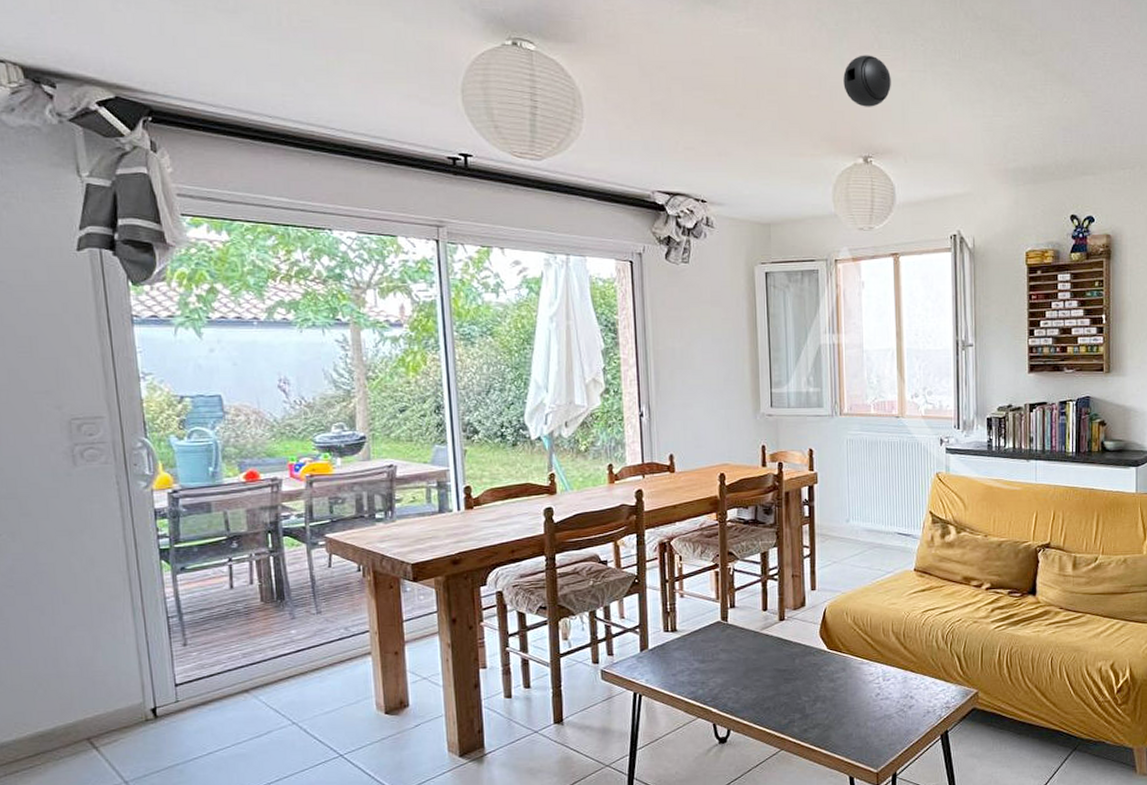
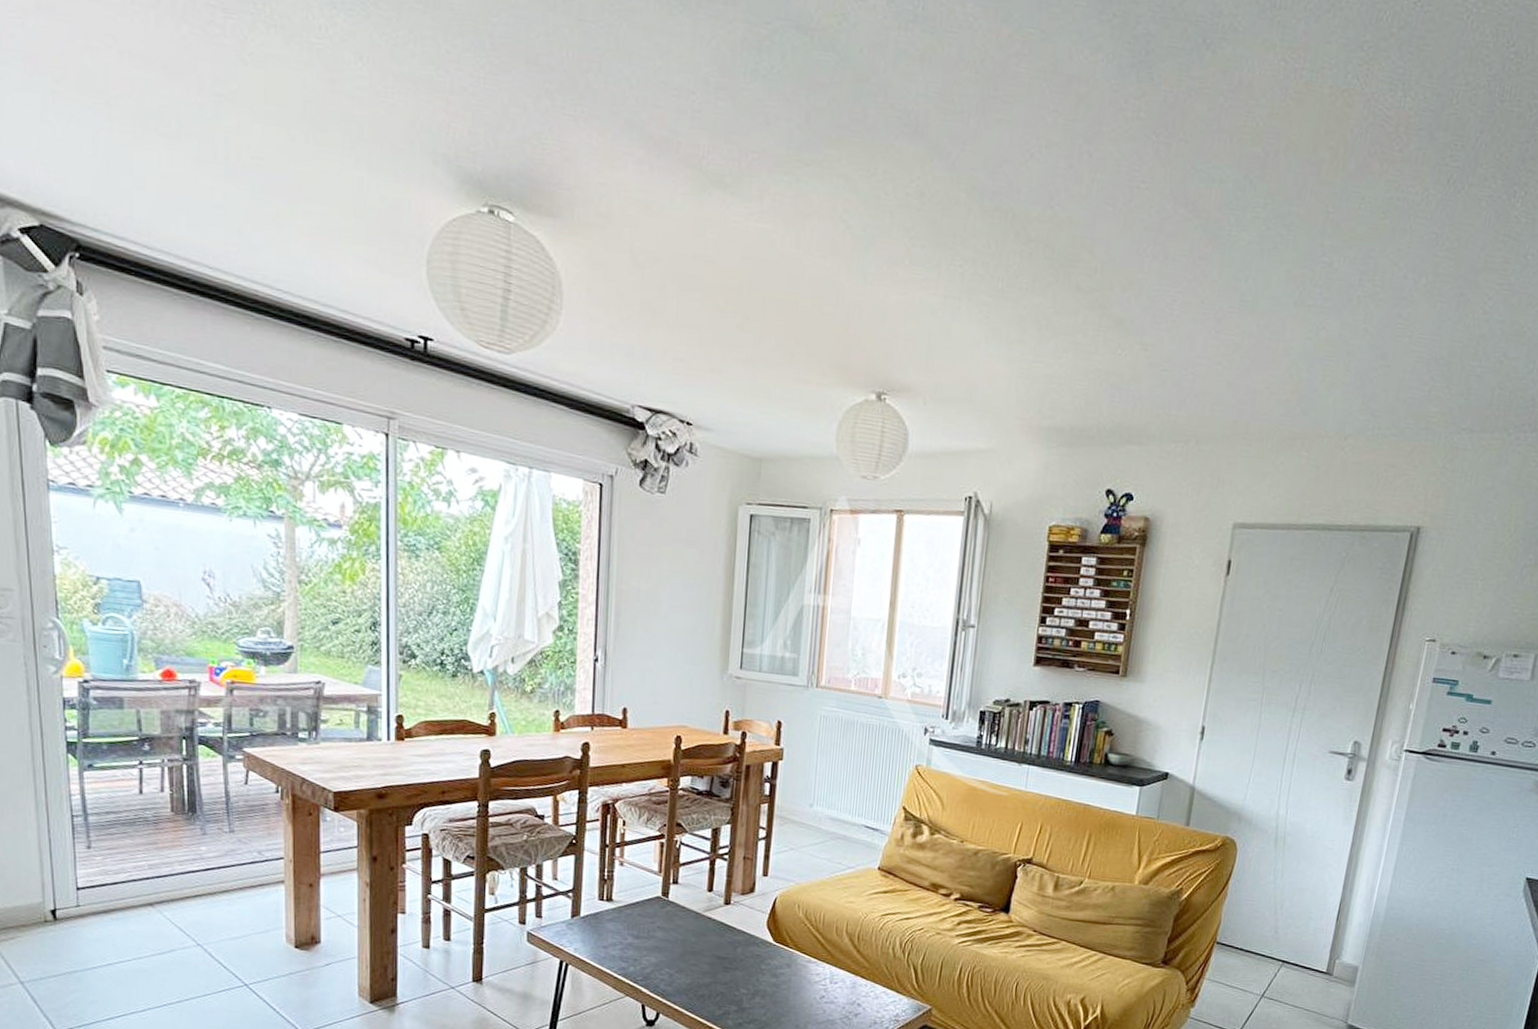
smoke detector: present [843,55,891,107] -> none [863,270,920,335]

